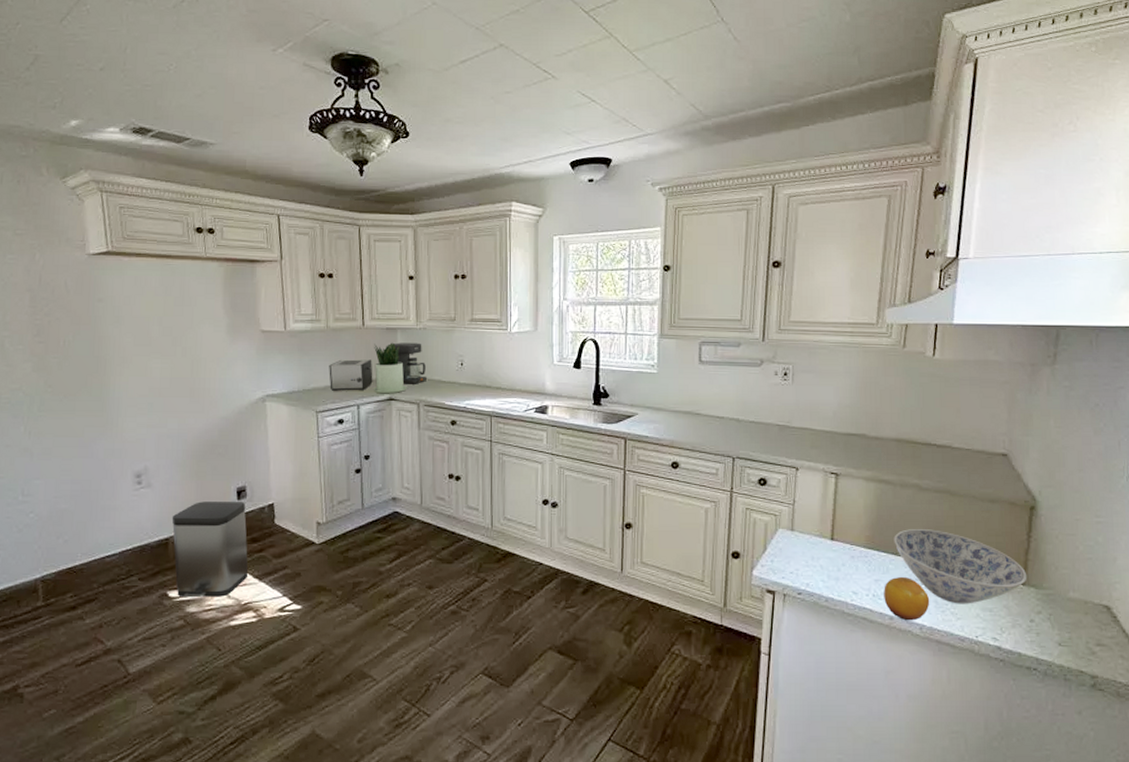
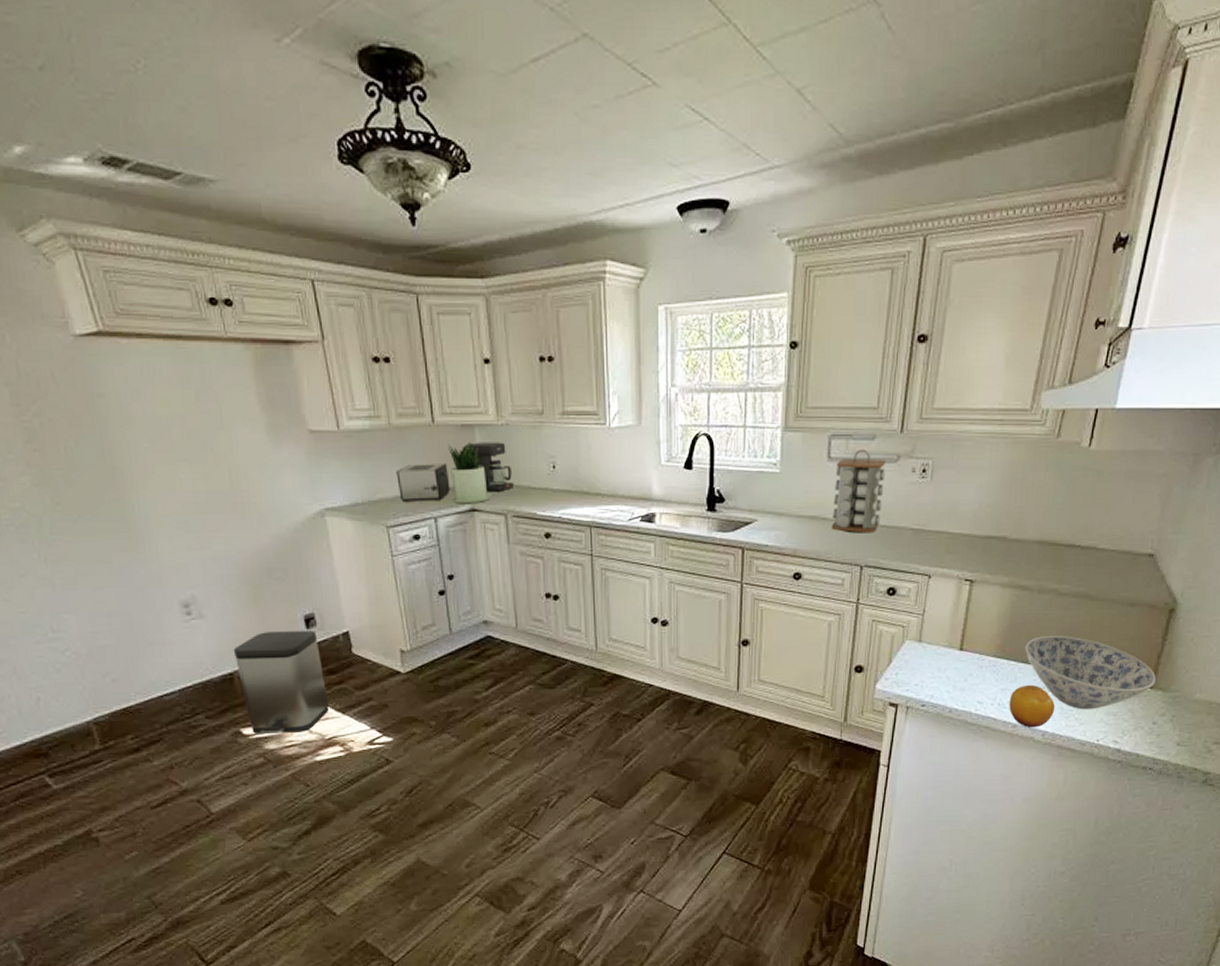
spice rack: none [704,355,751,428] -> present [831,449,886,533]

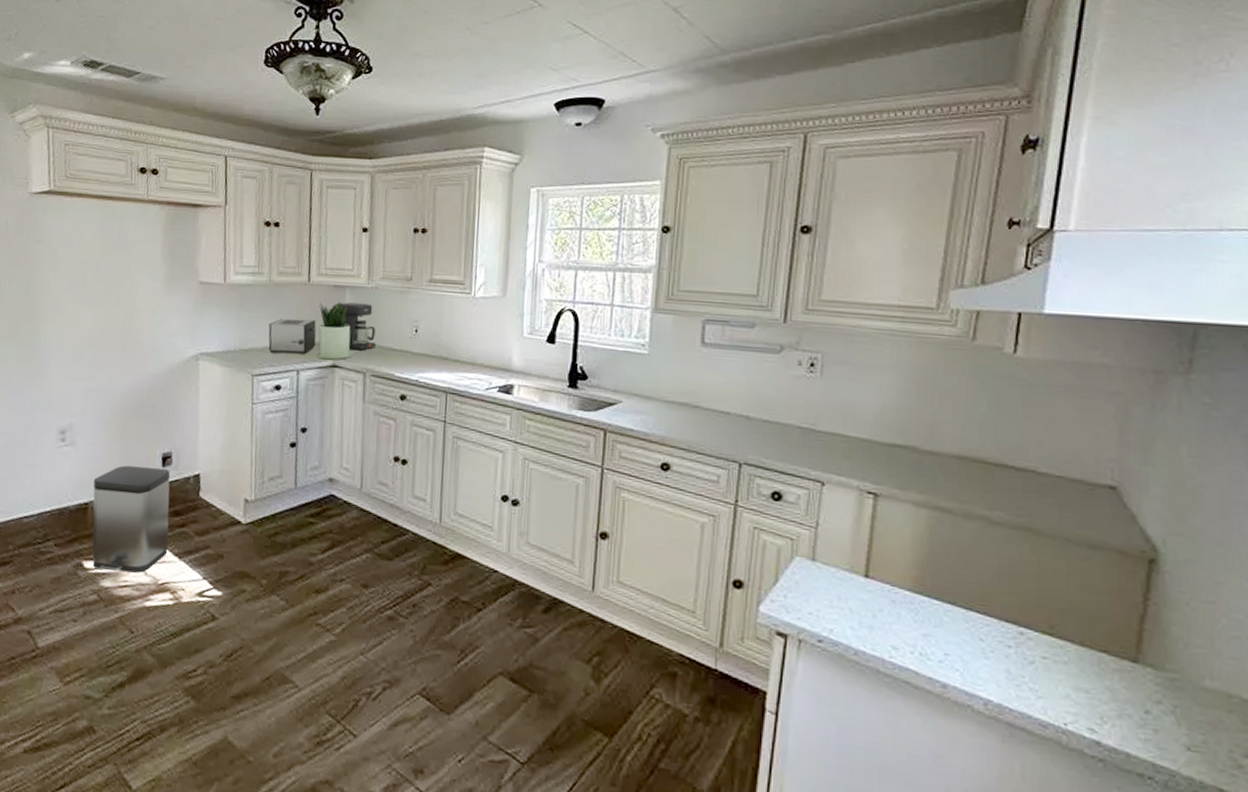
spice rack: present [831,449,886,533] -> none [704,337,768,428]
fruit: present [1009,685,1056,728] -> none [935,633,1000,693]
bowl: present [1025,636,1157,710] -> none [951,573,1142,680]

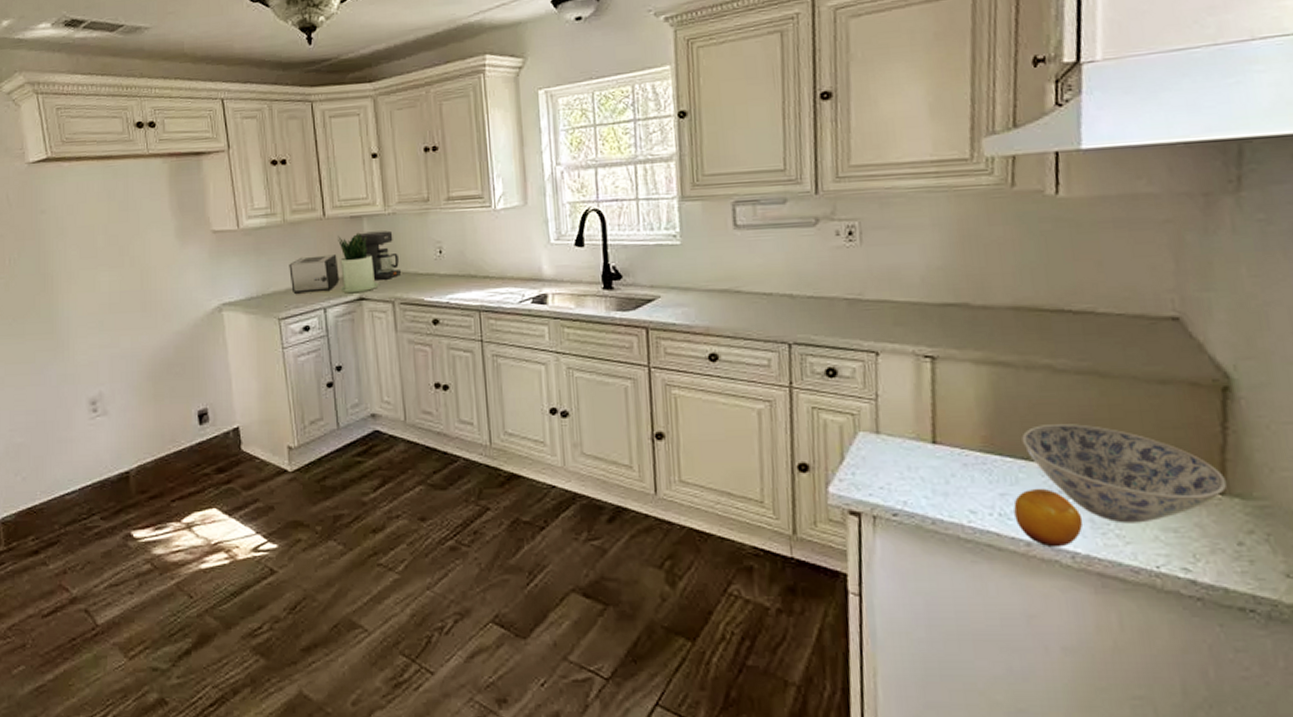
pedal bin: present [92,465,171,573] -> none [131,427,217,538]
fruit: none [935,633,1000,693] -> present [1013,489,1083,548]
bowl: none [951,573,1142,680] -> present [1022,424,1228,524]

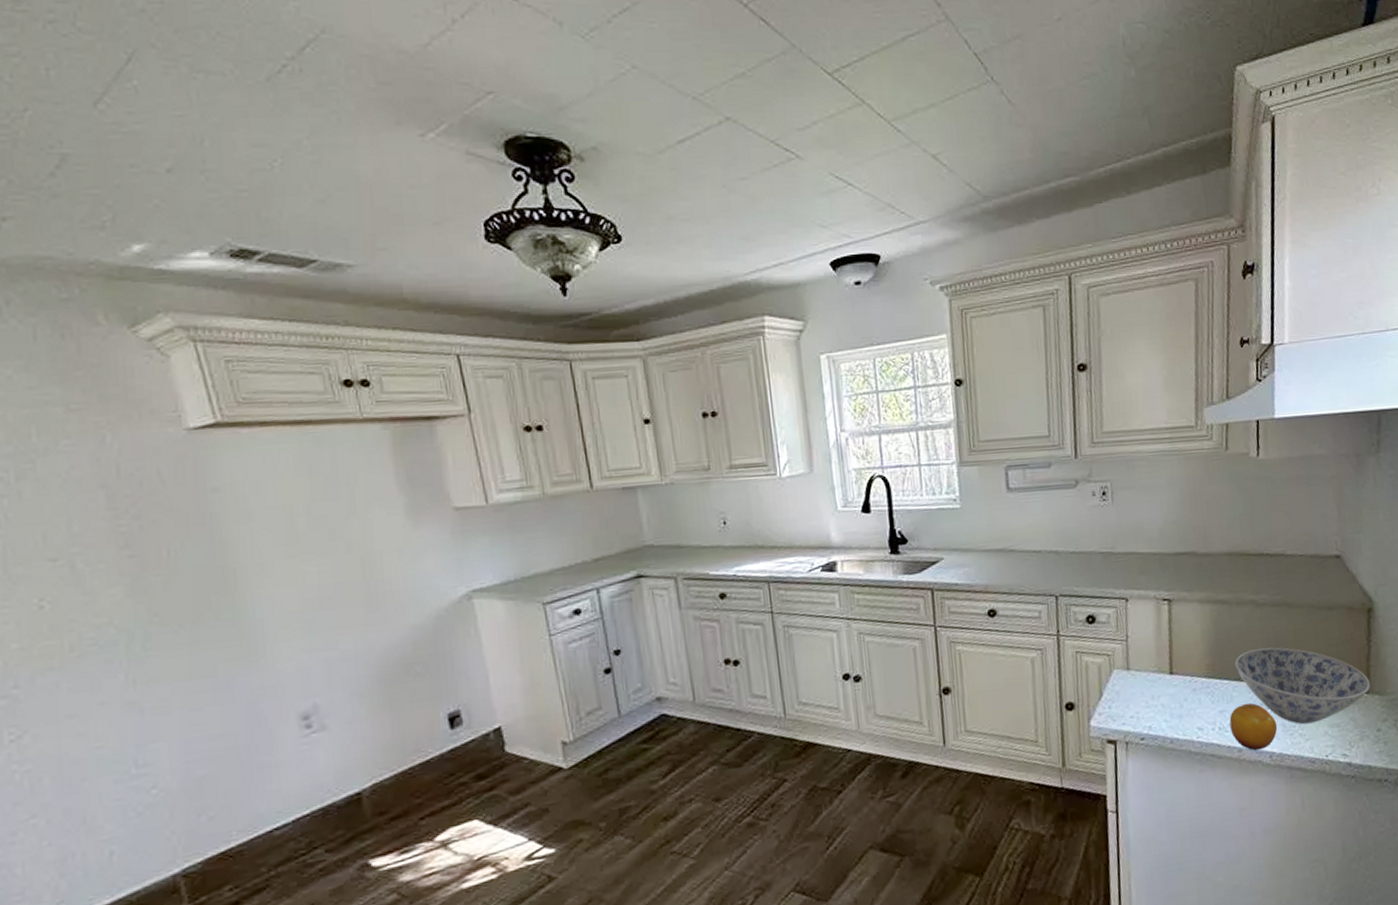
toaster: present [289,254,340,294] -> none [552,529,613,575]
planter: present [338,232,379,294] -> none [609,505,659,571]
coffee maker: present [352,230,402,280] -> none [626,502,684,556]

